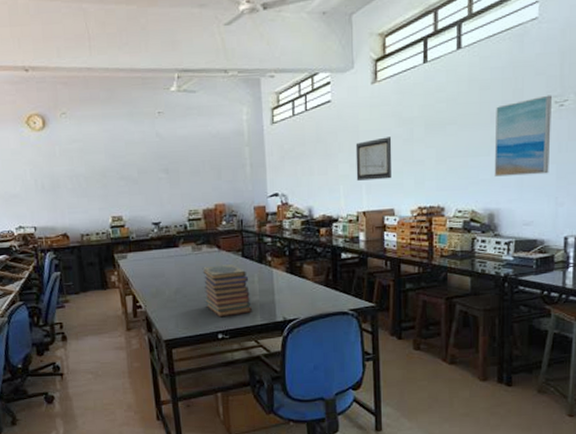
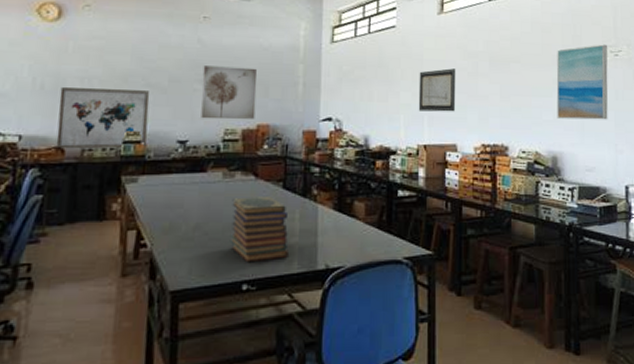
wall art: none [56,183,130,236] -> present [56,87,150,149]
wall art: none [164,154,212,203] -> present [201,66,257,120]

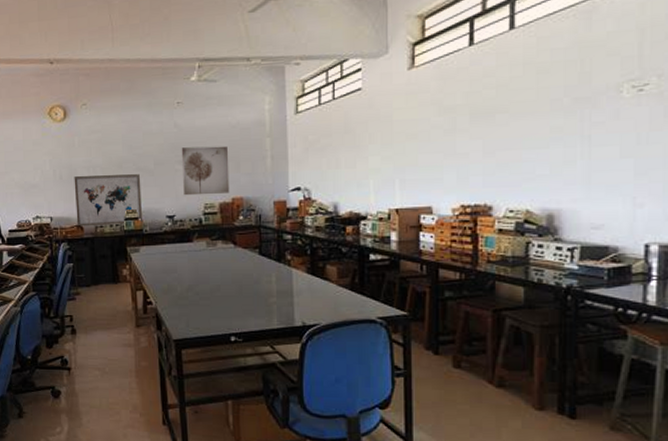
book stack: present [230,197,289,263] -> none [216,262,268,319]
wall art: present [418,68,456,112] -> none [388,127,431,175]
wall art: present [556,44,608,120] -> none [554,78,628,172]

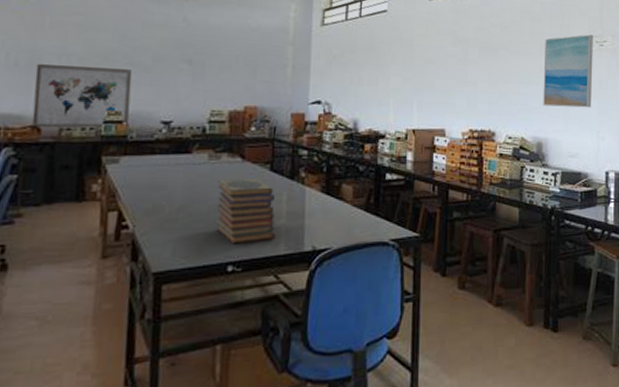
wall art: present [181,145,230,196] -> none [186,45,245,101]
book stack: none [216,262,268,319] -> present [215,179,276,245]
wall art: none [554,78,628,172] -> present [543,34,593,108]

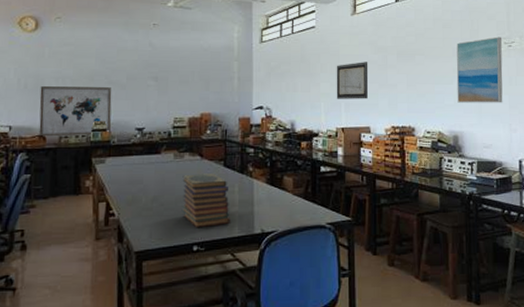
wall art: none [408,54,447,98] -> present [336,62,369,99]

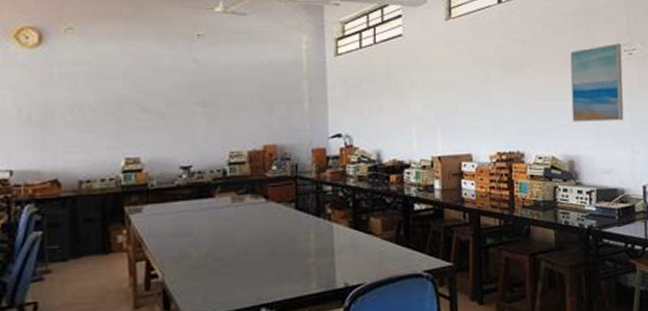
wall art: present [39,86,112,137] -> none [49,116,149,182]
book stack: present [181,174,230,228] -> none [243,218,306,287]
wall art: present [336,62,369,99] -> none [429,76,468,122]

